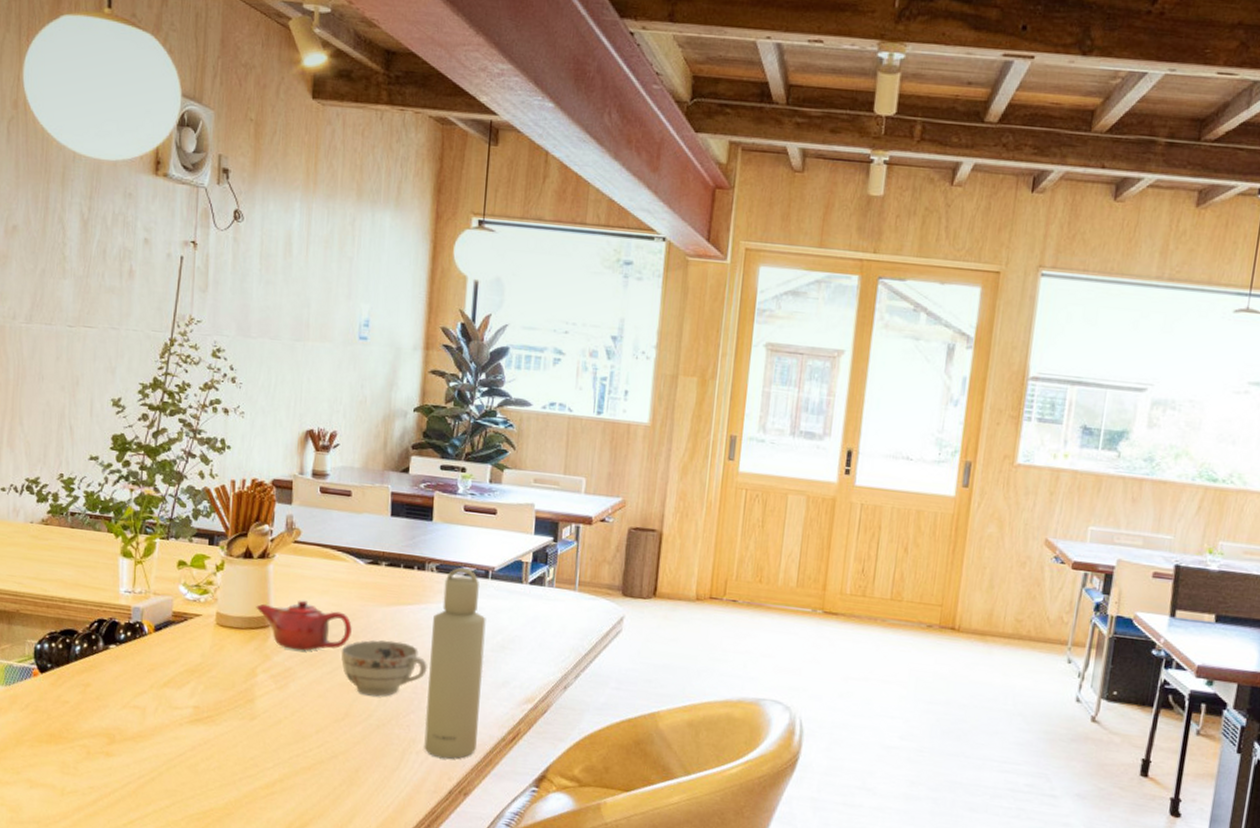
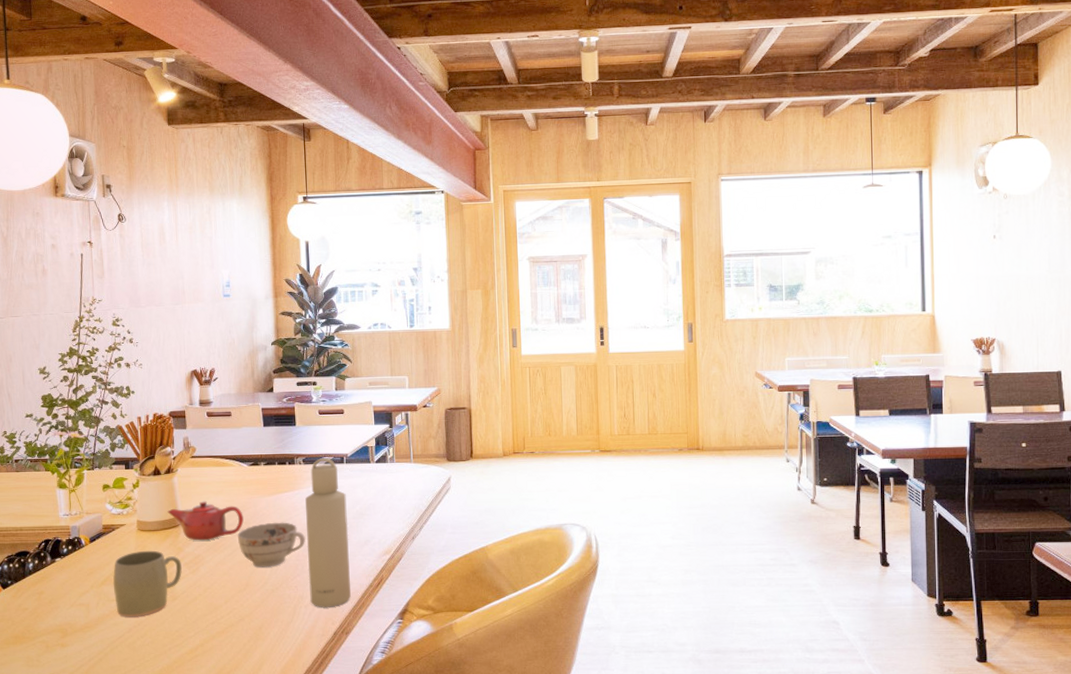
mug: none [178,651,267,733] -> present [112,550,182,616]

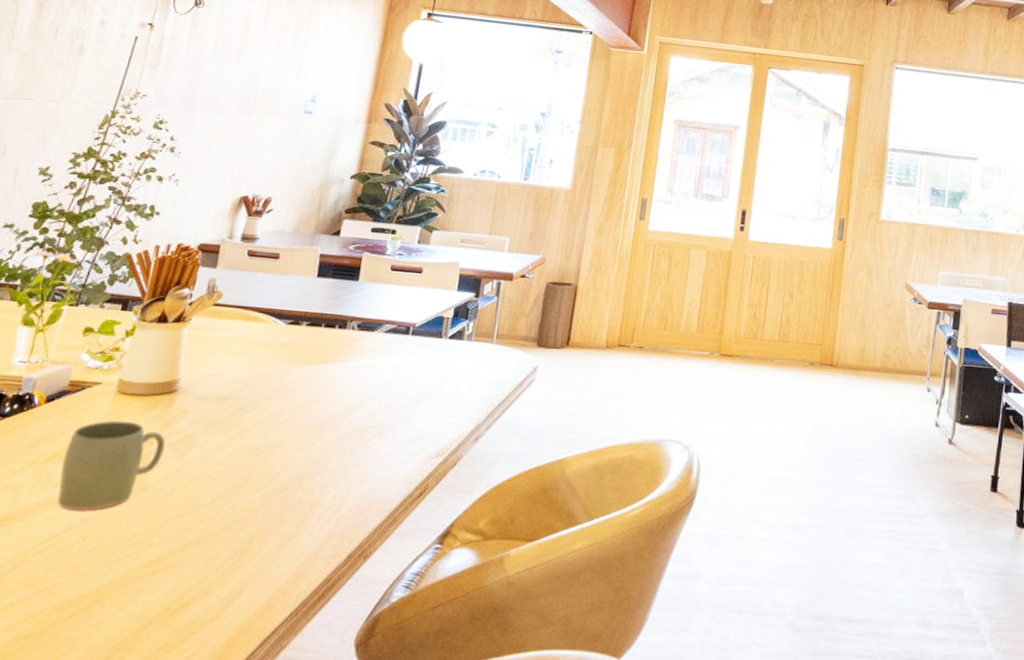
teapot: present [167,501,244,541] -> none [163,363,265,415]
teacup: present [237,522,305,567] -> none [248,400,339,459]
bottle: present [305,457,351,608] -> none [326,324,403,521]

